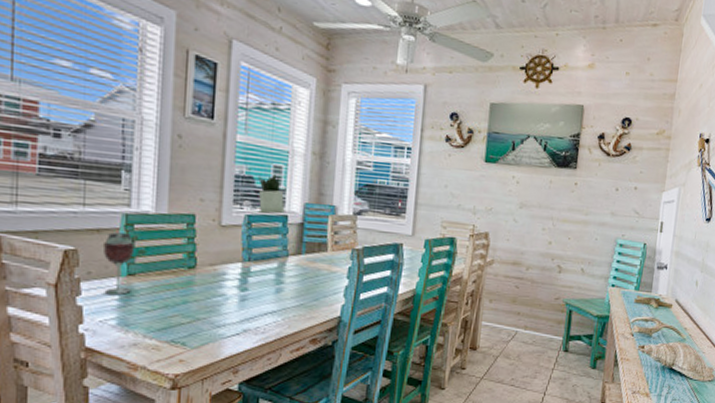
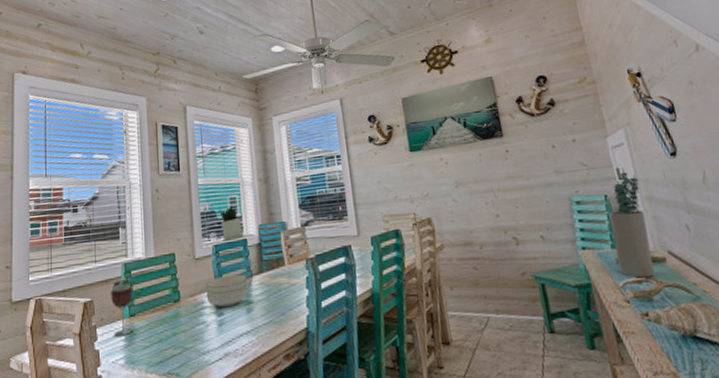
bowl: none [229,250,282,284] -> present [205,274,248,308]
vase: none [634,222,675,318] -> present [609,167,655,279]

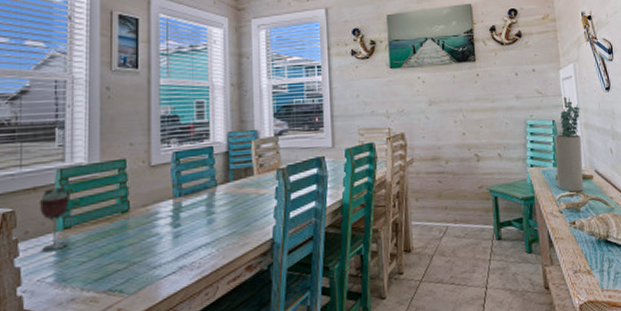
bowl: present [205,274,248,308] -> none [161,183,211,219]
planter: present [219,205,245,242] -> none [183,110,212,149]

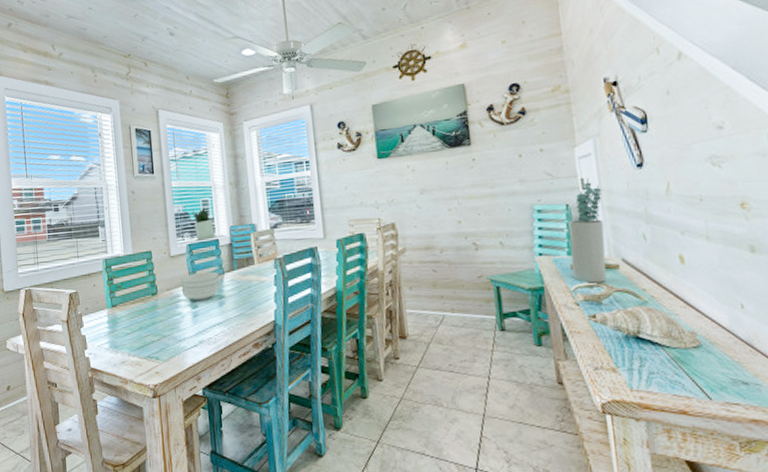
wineglass: present [40,187,70,251] -> none [94,274,116,323]
bowl: none [161,183,211,219] -> present [180,271,220,301]
planter: none [183,110,212,149] -> present [192,207,217,242]

